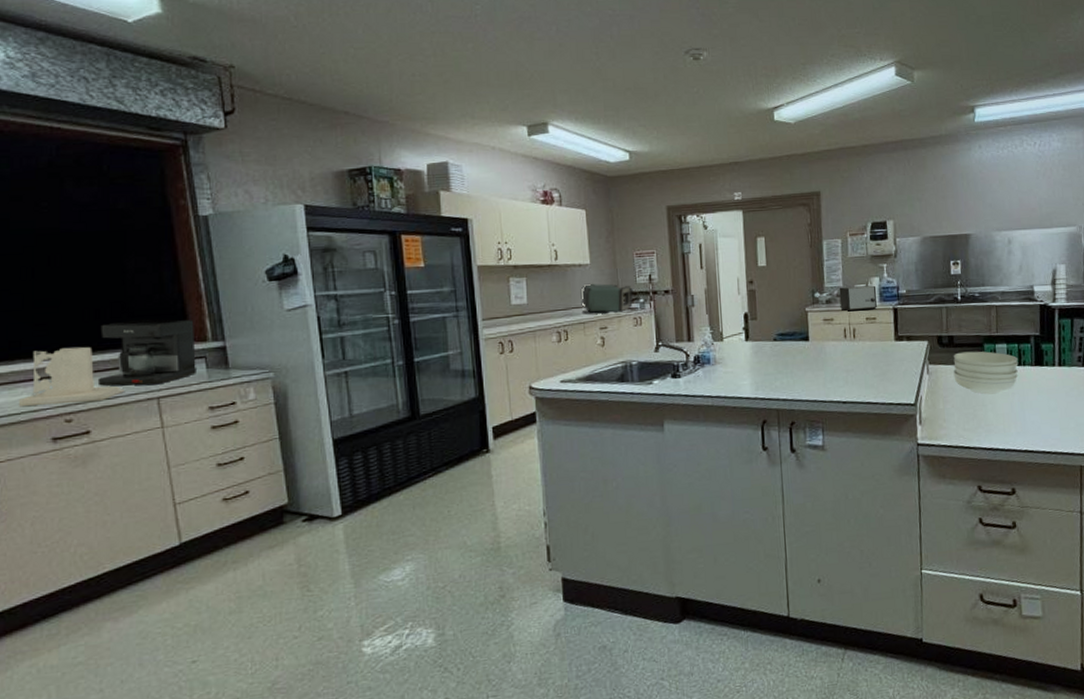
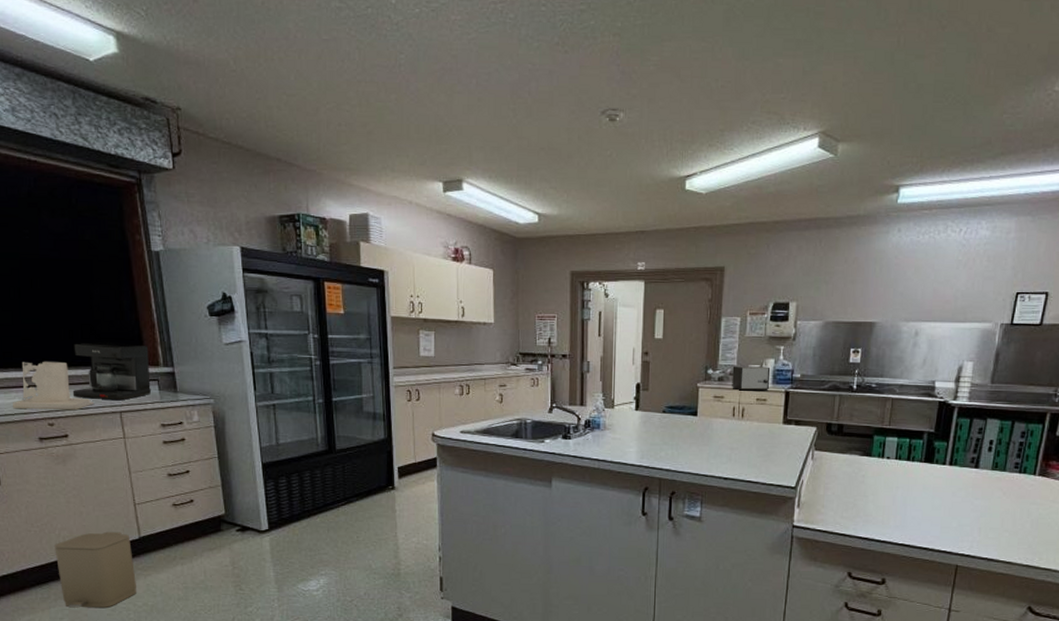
pedal bin: none [68,539,175,643] -> present [55,531,136,609]
microwave oven: present [581,284,633,315] -> none [483,343,533,373]
bowl: present [953,351,1018,395] -> none [838,441,907,486]

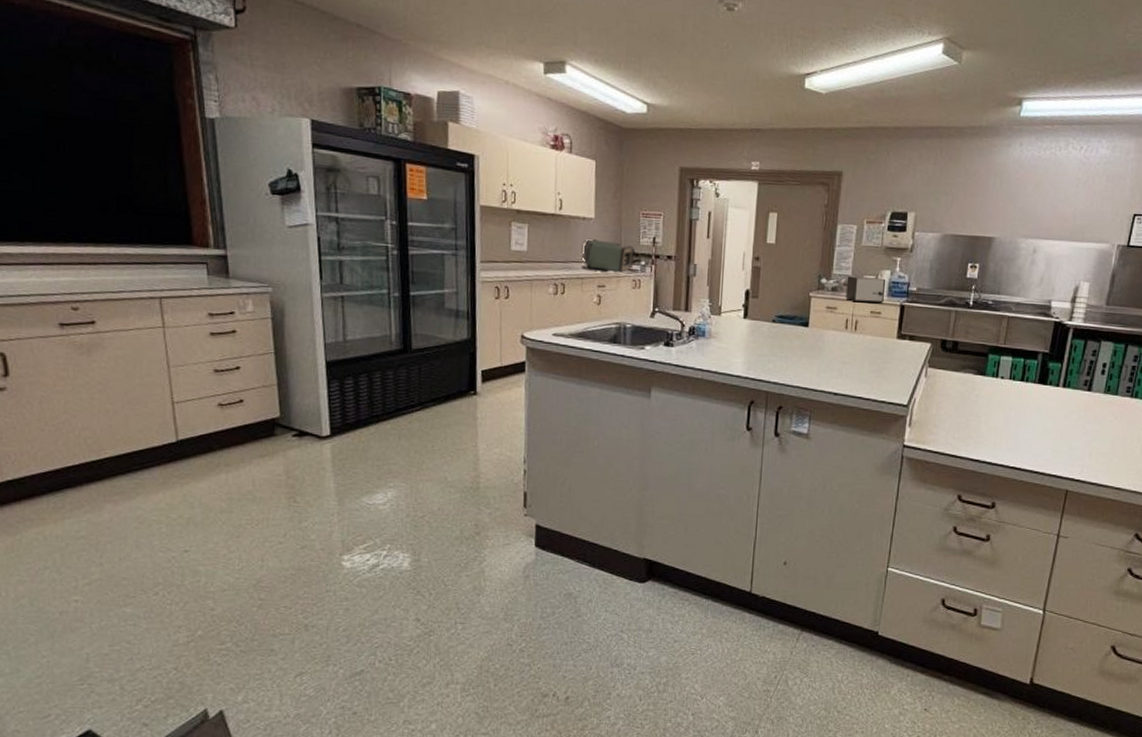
paper towel roll: present [13,361,93,411] -> none [29,235,128,294]
pedal bin: present [55,531,136,609] -> none [73,433,171,521]
coffee maker: present [72,341,151,401] -> none [103,216,198,285]
microwave oven: none [483,343,533,373] -> present [581,239,636,273]

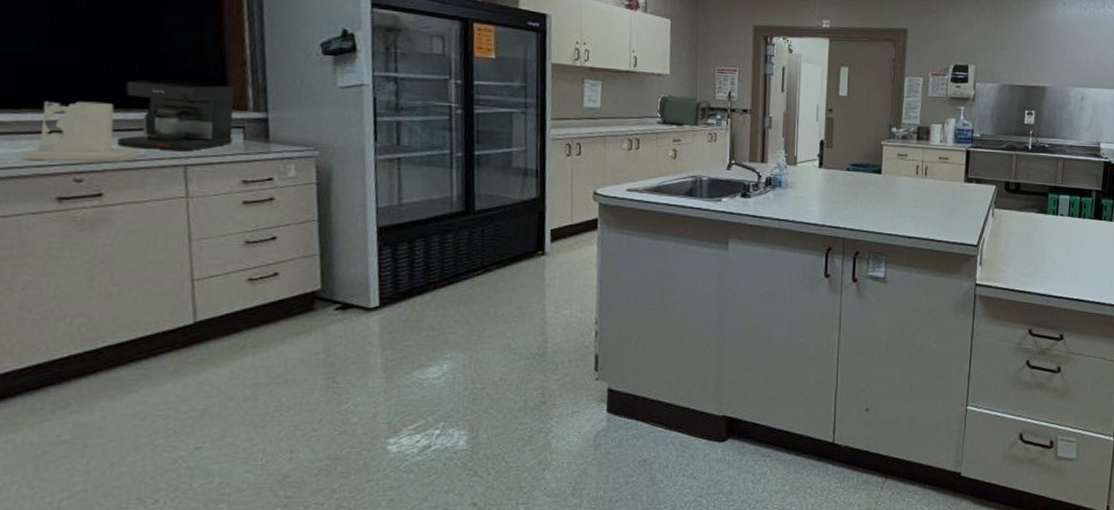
paper towel roll: none [29,235,128,294] -> present [22,101,147,163]
coffee maker: none [103,216,198,285] -> present [116,79,234,152]
toaster: present [846,276,886,304] -> none [915,124,952,150]

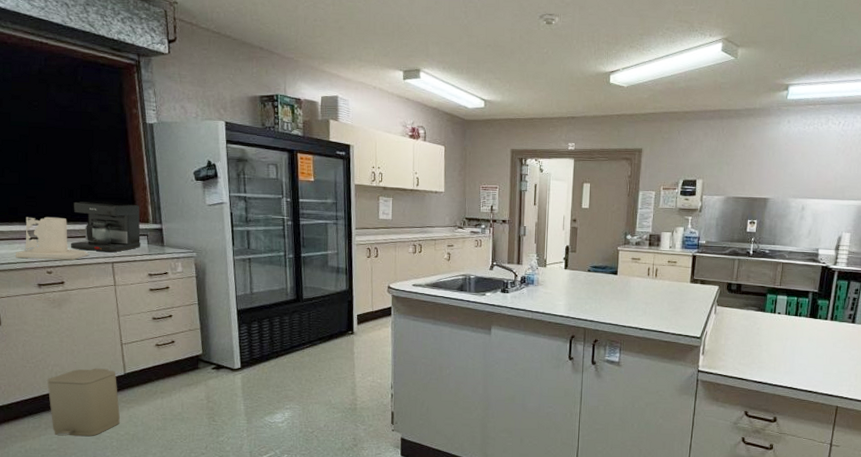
pedal bin: none [61,316,183,420] -> present [47,368,120,437]
microwave oven: present [656,95,711,127] -> none [434,209,477,235]

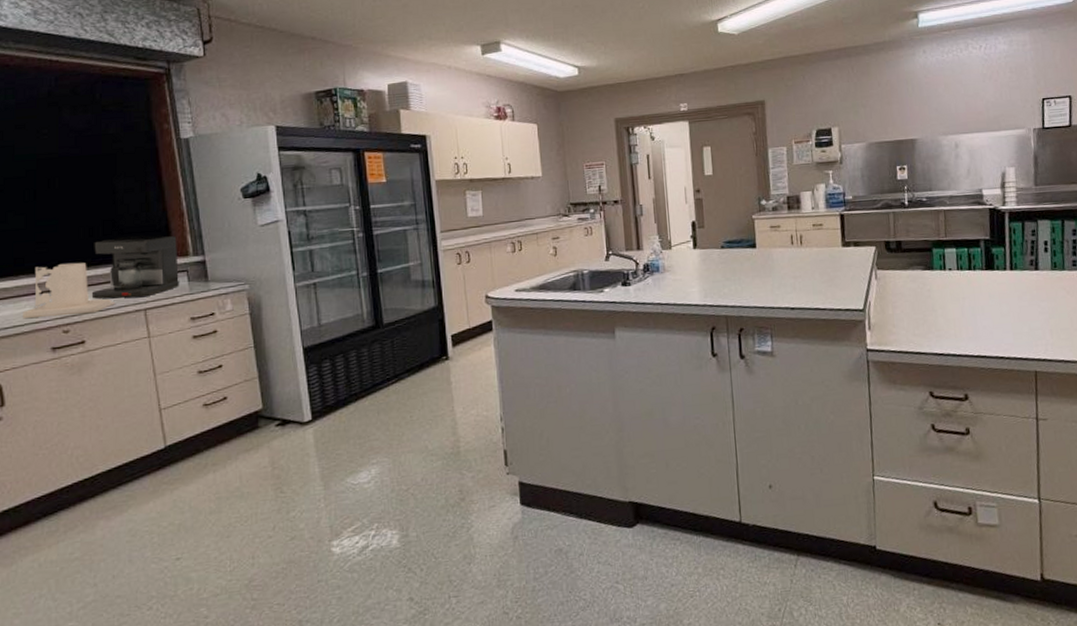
pedal bin: present [47,368,120,437] -> none [66,443,161,540]

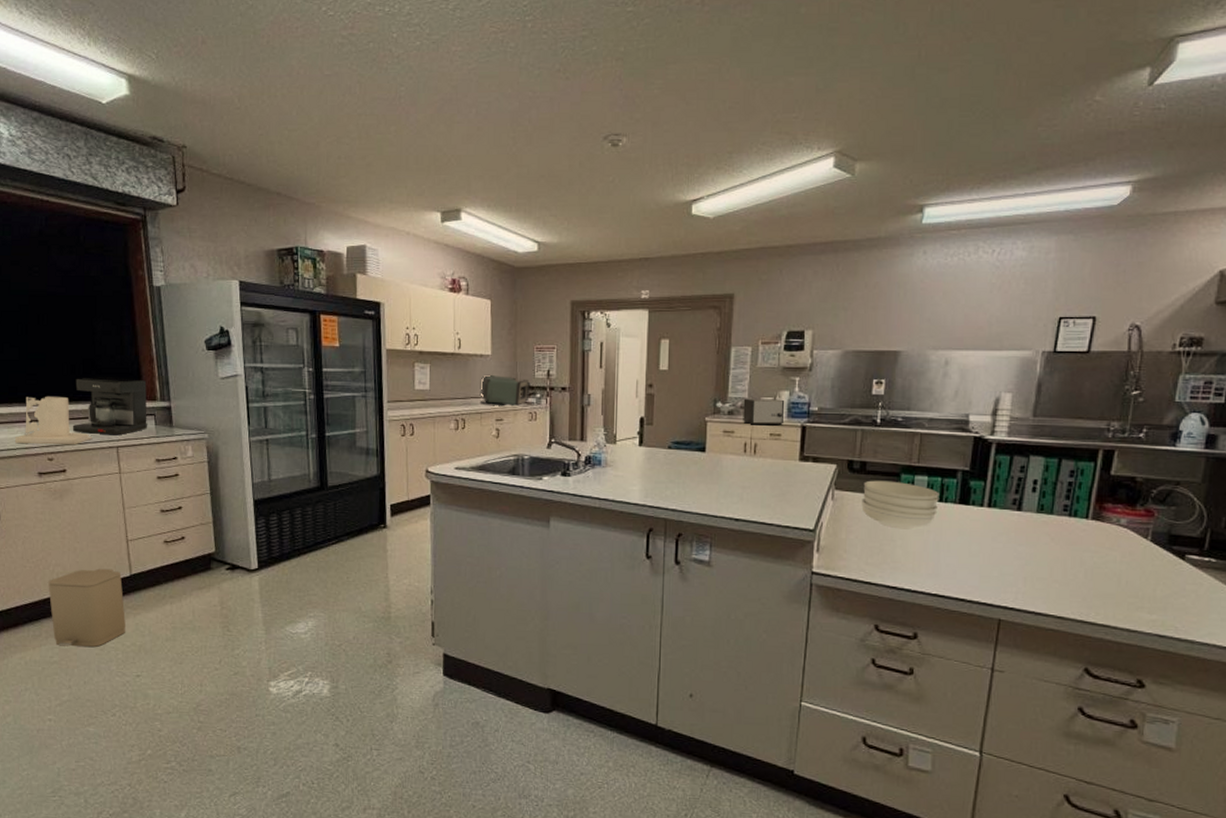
pedal bin: none [66,443,161,540] -> present [48,568,126,648]
microwave oven: none [533,195,584,226] -> present [479,375,531,407]
toaster: none [785,192,823,218] -> present [743,398,785,426]
bowl: none [901,256,969,300] -> present [861,480,939,530]

